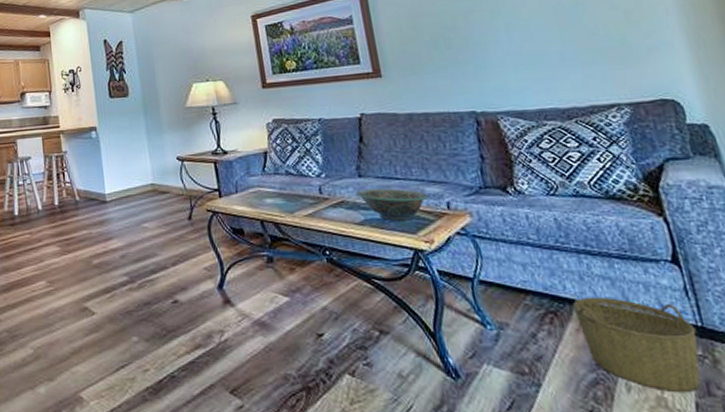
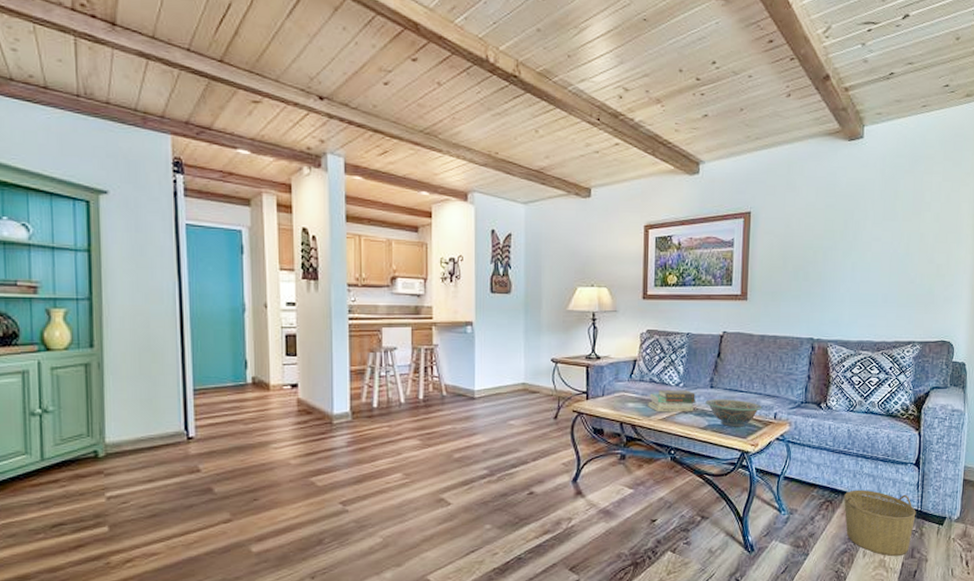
books: none [288,181,344,208] -> present [648,389,696,412]

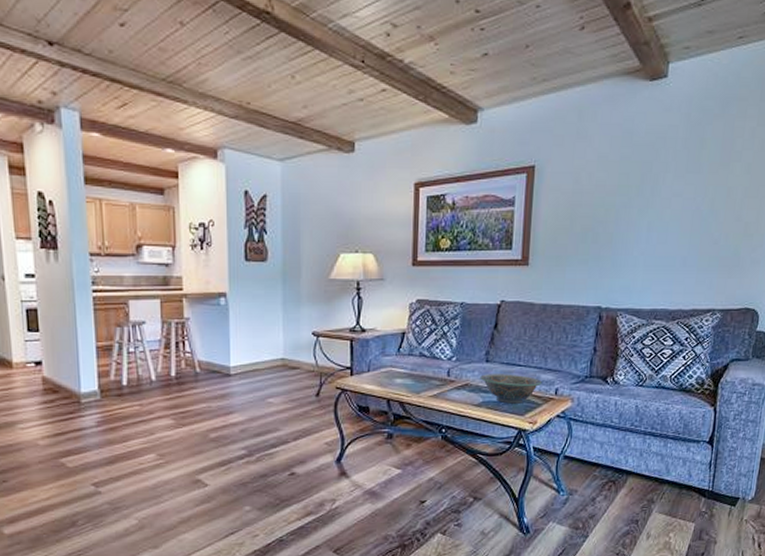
books: present [648,389,696,412] -> none [417,363,469,389]
basket: present [843,489,916,556] -> none [628,469,707,538]

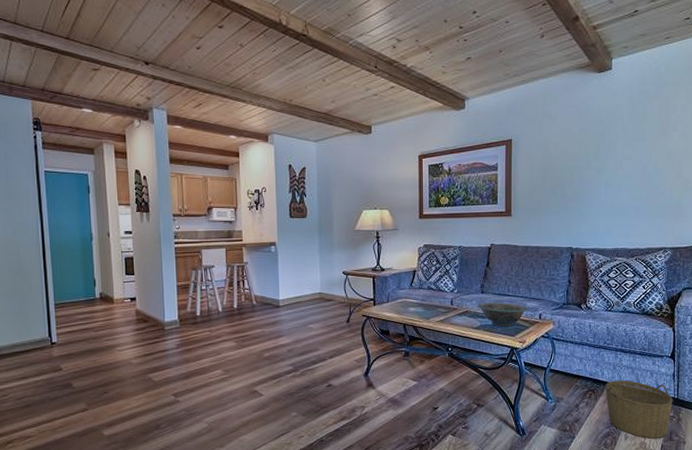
basket: none [628,469,707,538] -> present [605,380,673,439]

